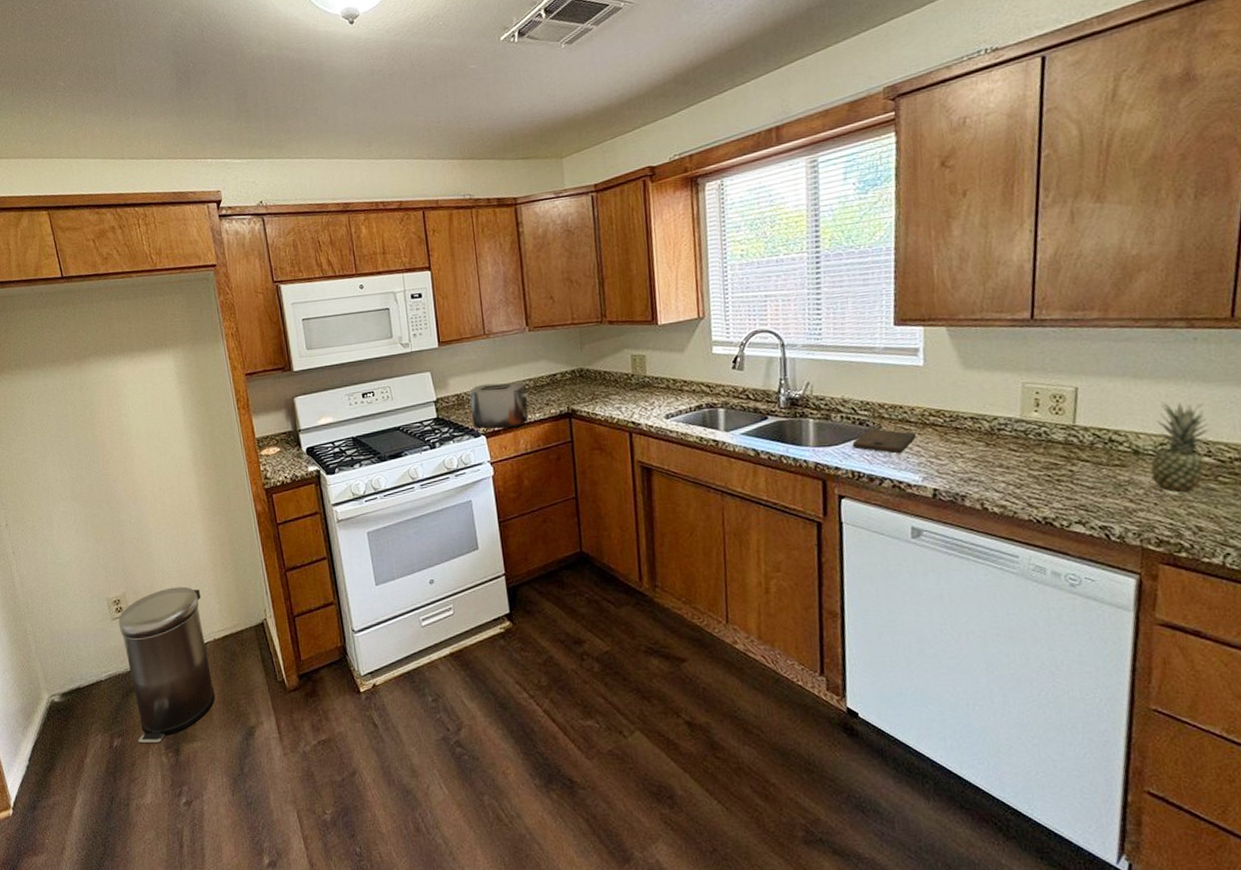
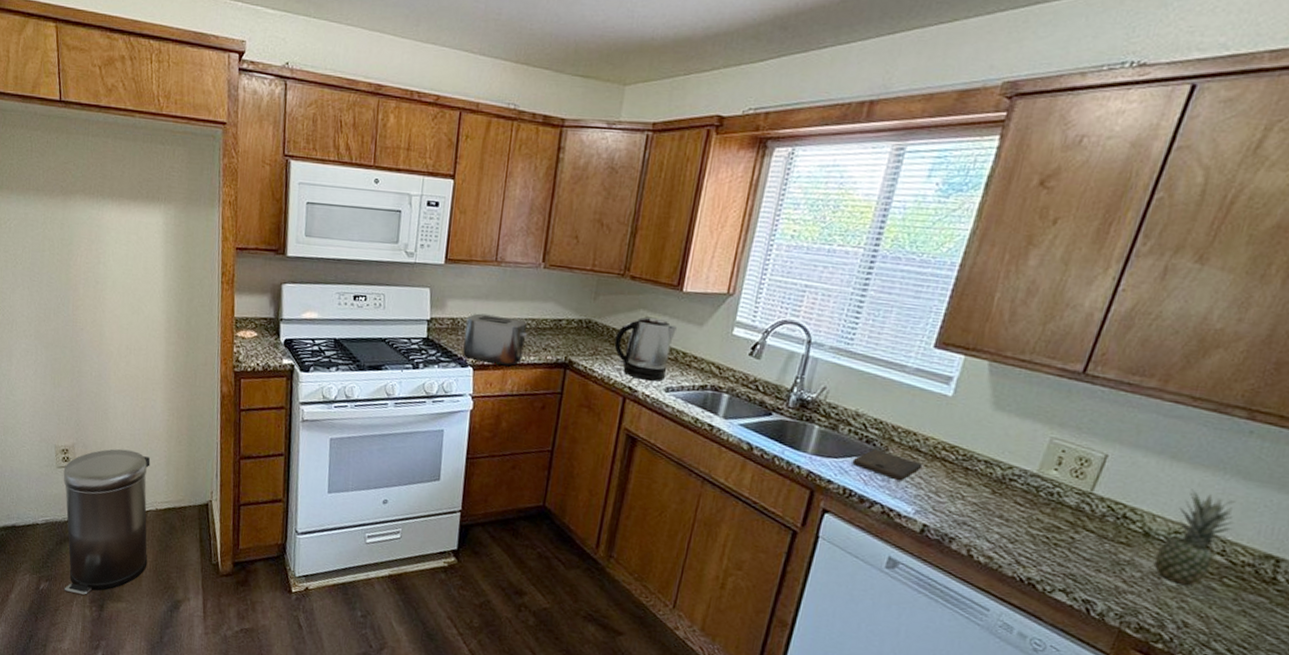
kettle: none [608,353,663,413] -> present [614,316,677,382]

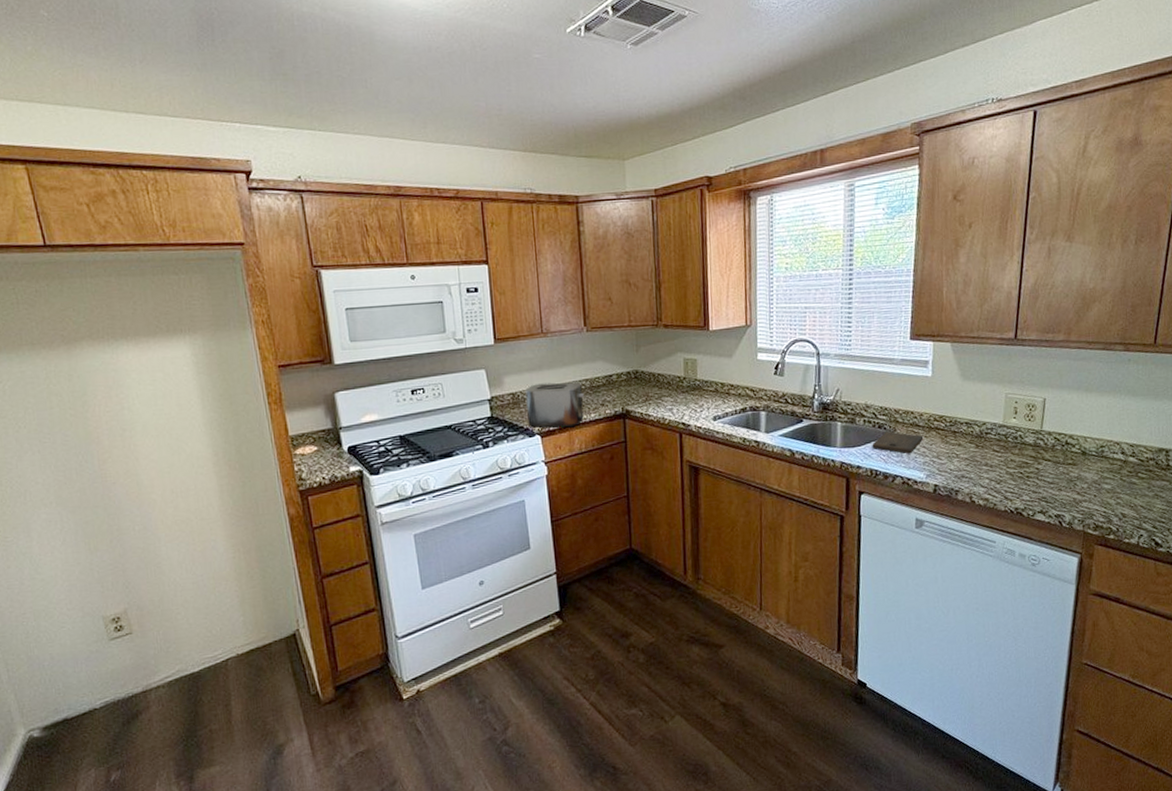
pedal bin: present [63,449,151,596] -> none [117,599,238,775]
kettle: present [614,316,677,382] -> none [661,357,712,414]
fruit: present [1153,489,1236,586] -> none [1093,411,1135,486]

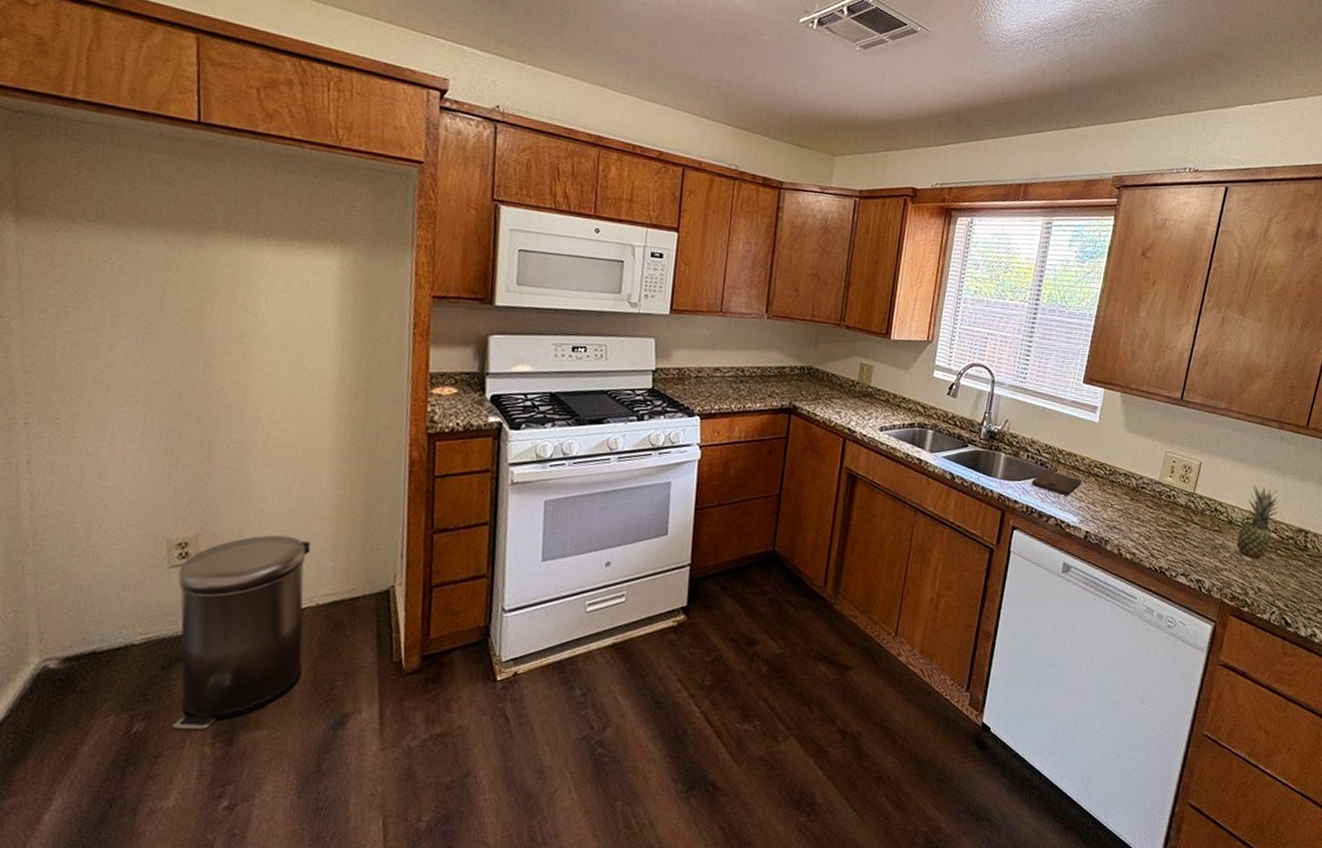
pedal bin: none [117,599,238,775] -> present [171,535,311,730]
toaster: present [525,382,584,428] -> none [690,362,753,414]
fruit: none [1093,411,1135,486] -> present [1236,484,1280,559]

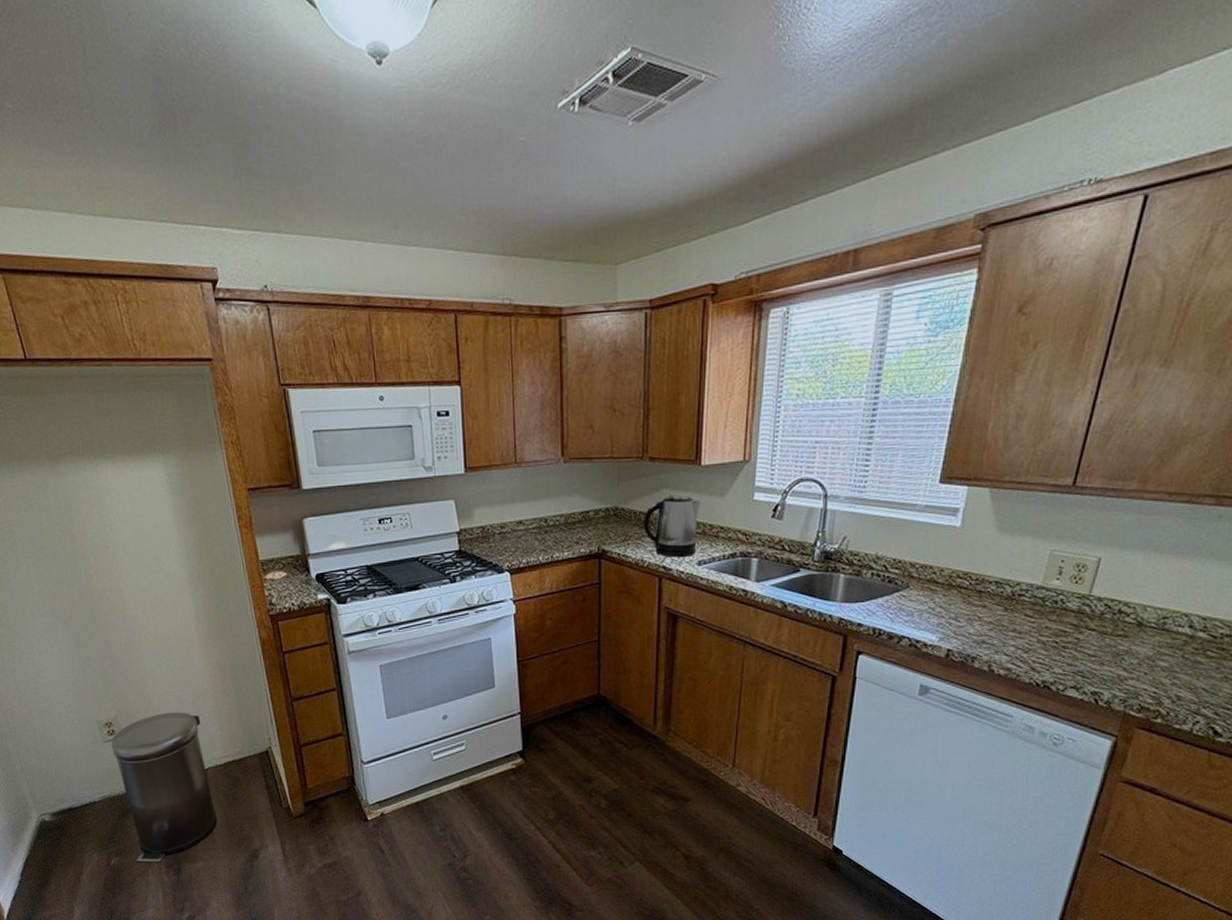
kettle: none [833,362,887,422] -> present [643,495,700,557]
cutting board: present [1031,470,1082,496] -> none [878,587,941,614]
fruit: present [1236,484,1280,559] -> none [1148,576,1212,663]

